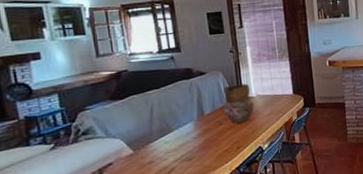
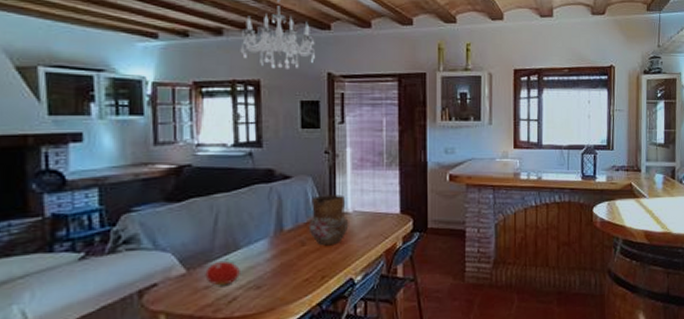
fruit: none [148,138,175,161] -> present [205,257,240,286]

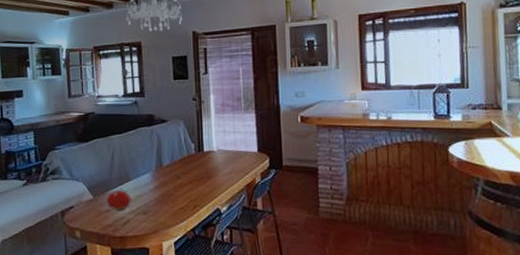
ceramic pitcher: present [308,195,349,244] -> none [182,135,215,178]

